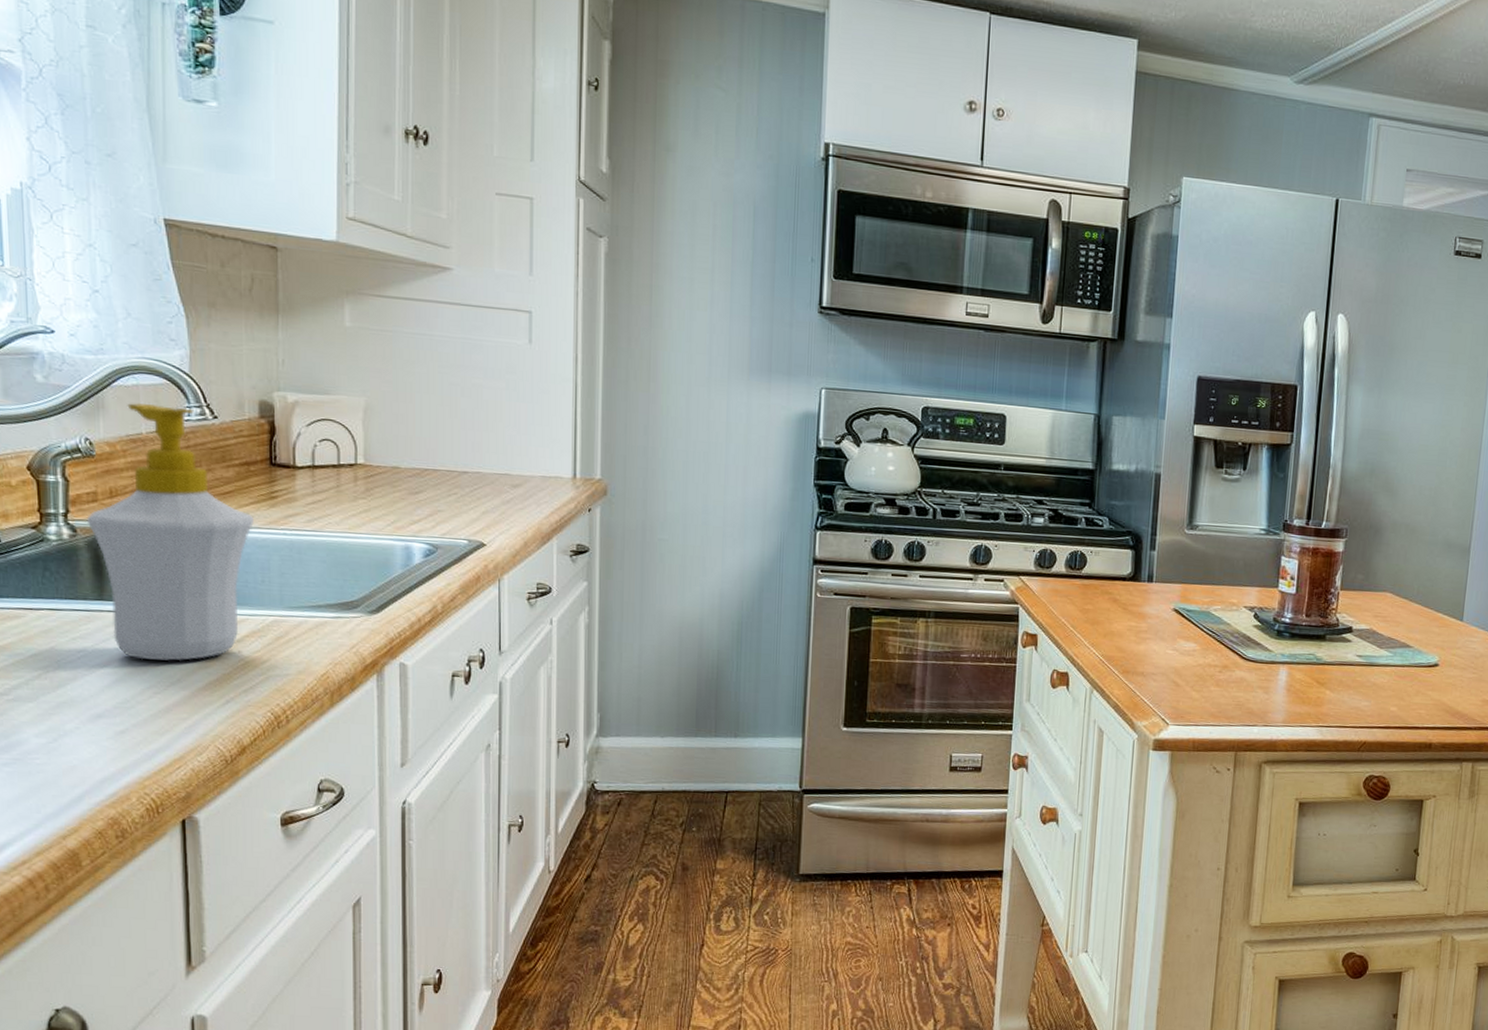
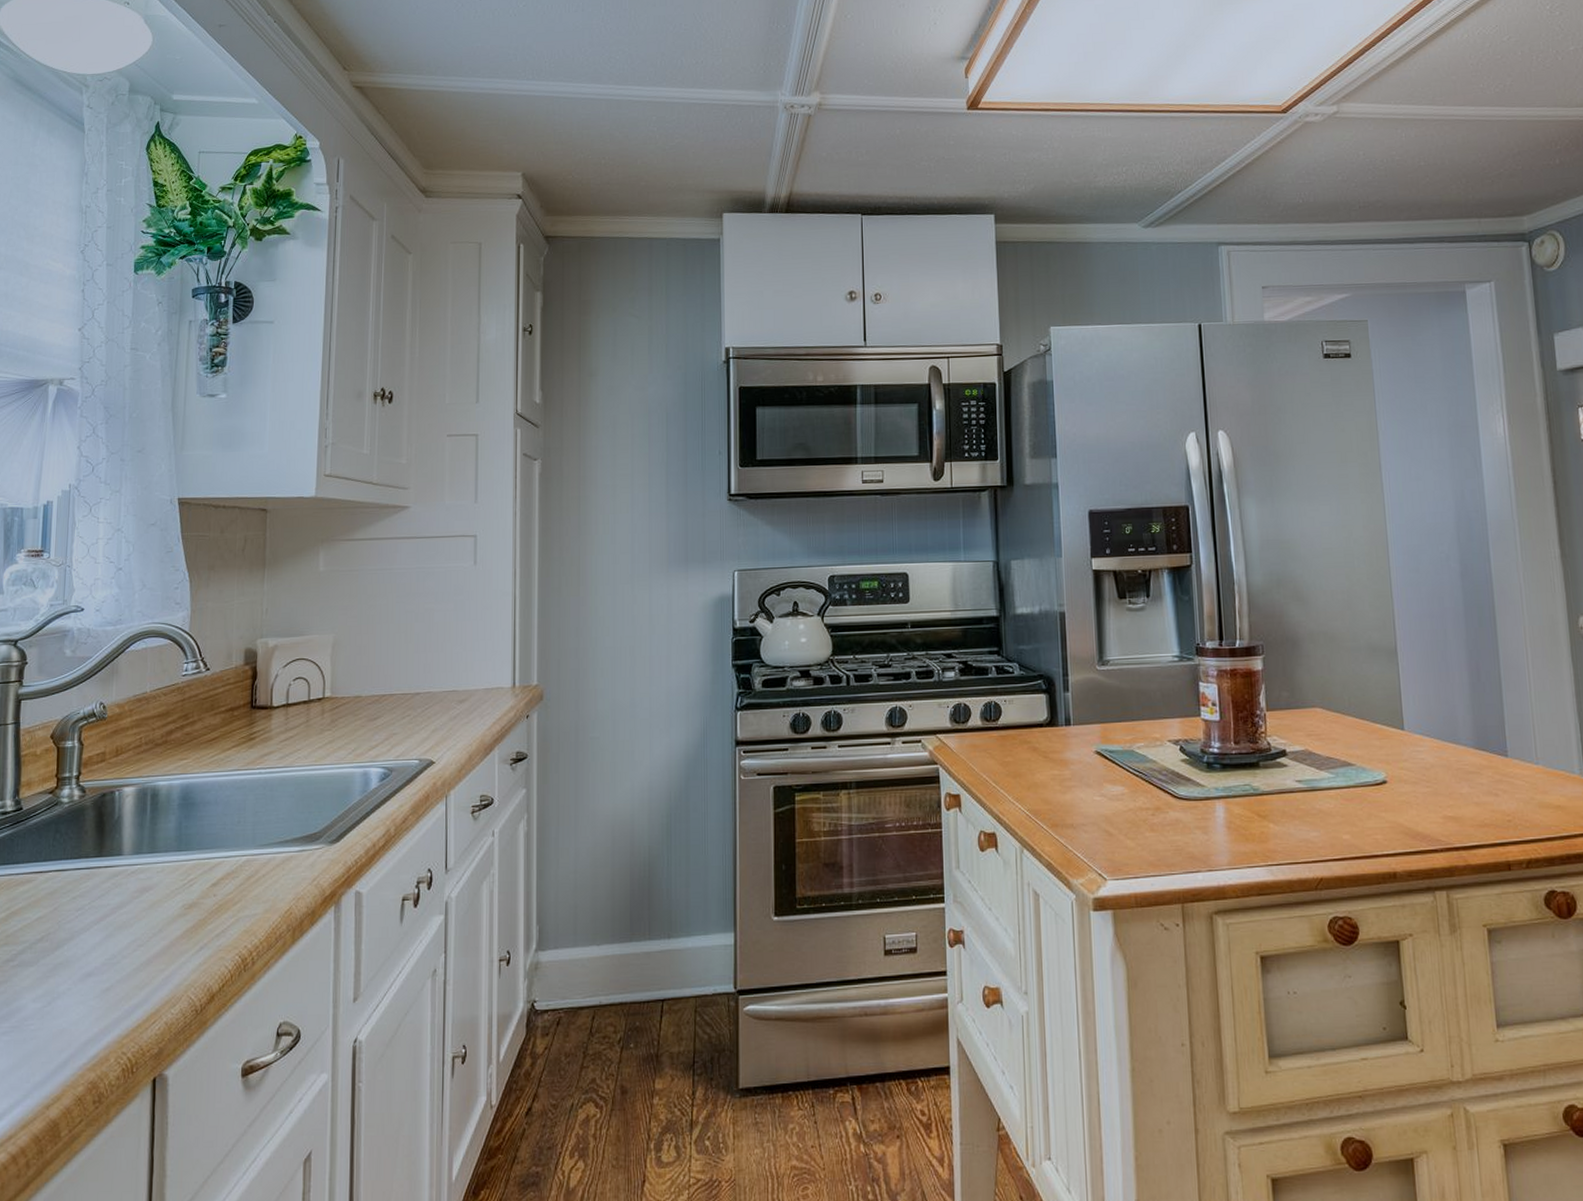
soap bottle: present [86,402,254,662] -> none [94,664,234,913]

